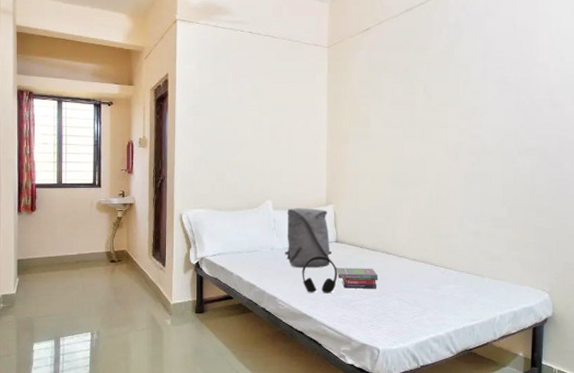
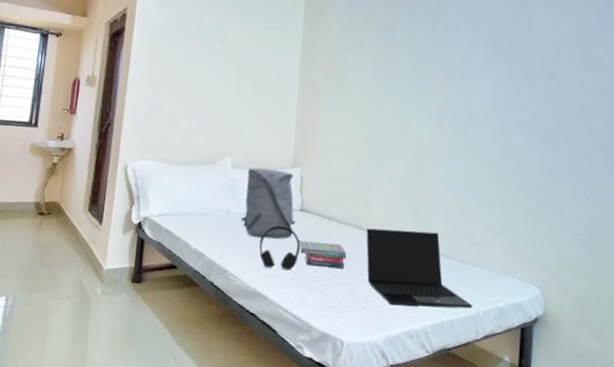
laptop: none [394,252,490,316] -> present [366,228,473,309]

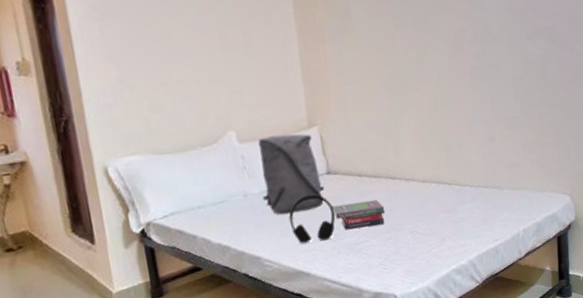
laptop: present [366,228,473,309] -> none [400,164,513,248]

